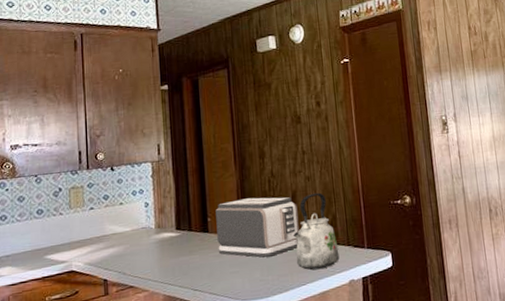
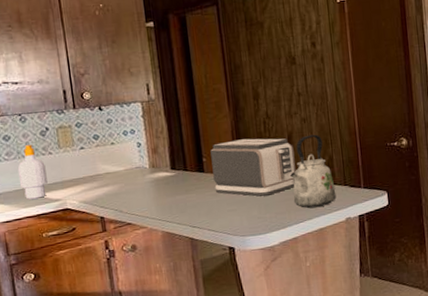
soap bottle: none [28,205,56,261] -> present [17,145,48,200]

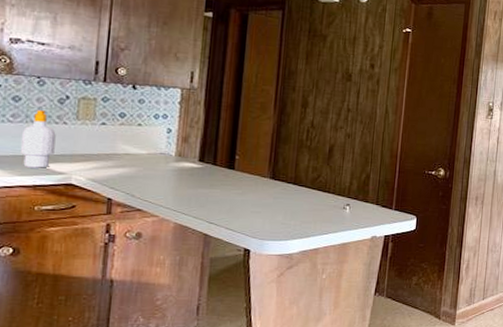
toaster: present [210,138,296,197] -> none [242,143,333,203]
kettle: present [290,134,336,209] -> none [322,150,367,222]

